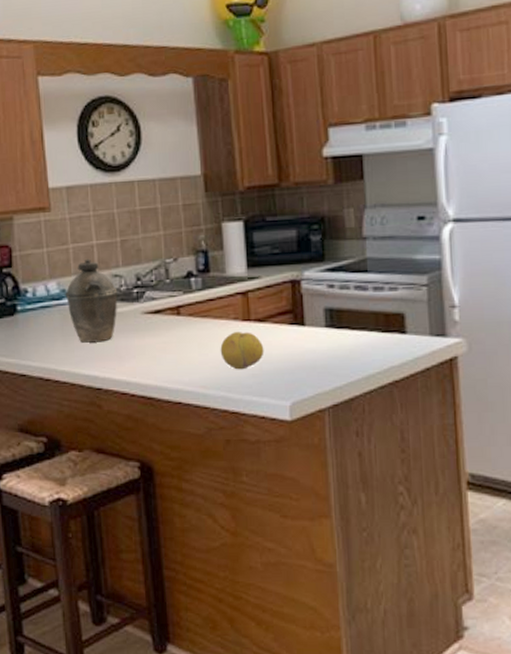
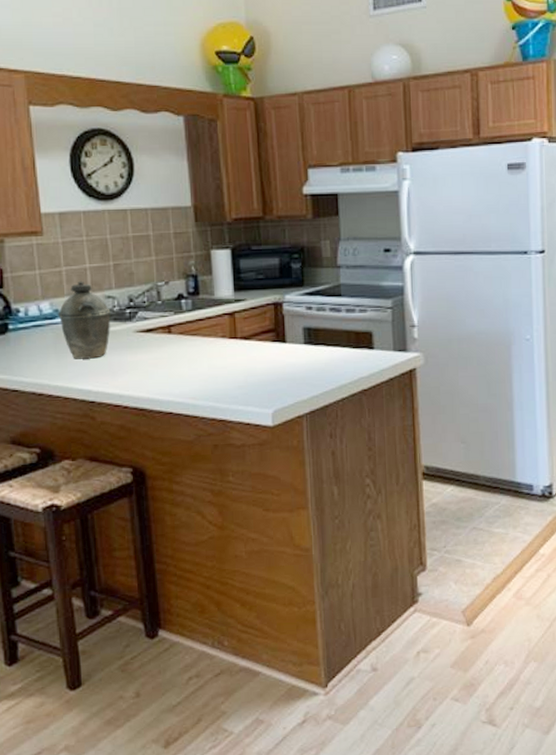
fruit: present [220,332,264,370] -> none [209,348,249,382]

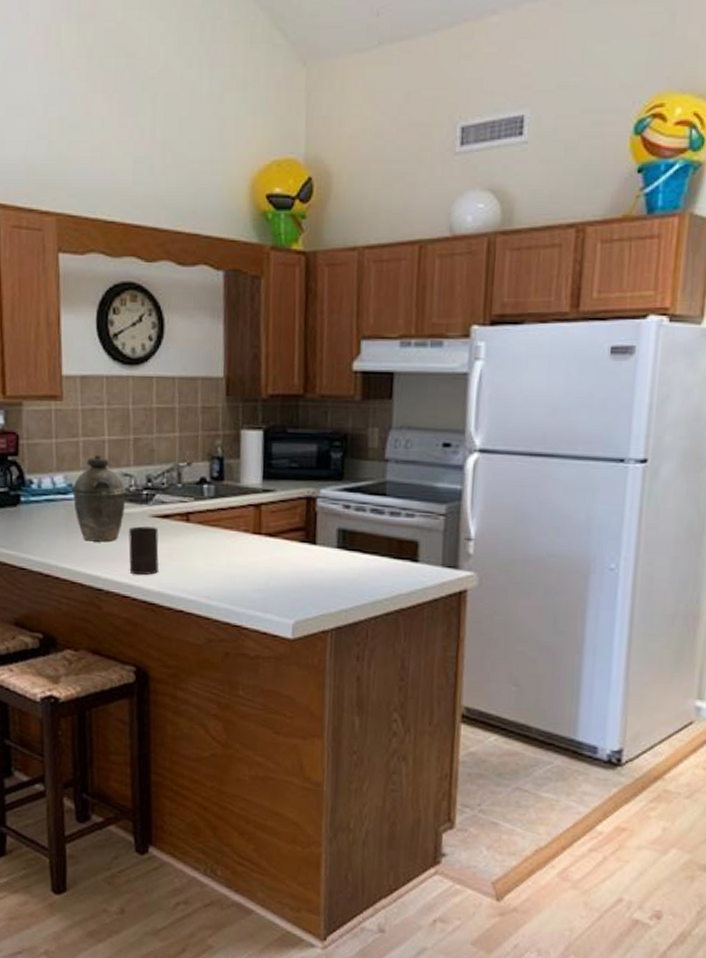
cup: none [116,341,146,385] -> present [129,526,159,576]

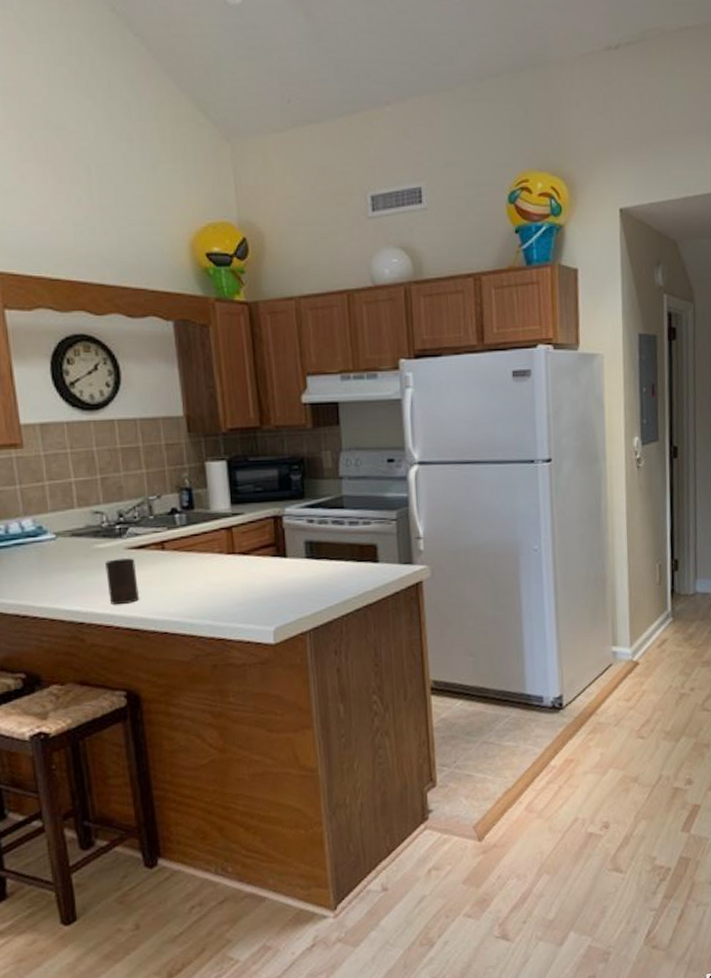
kettle: present [71,454,127,542] -> none [41,495,99,579]

